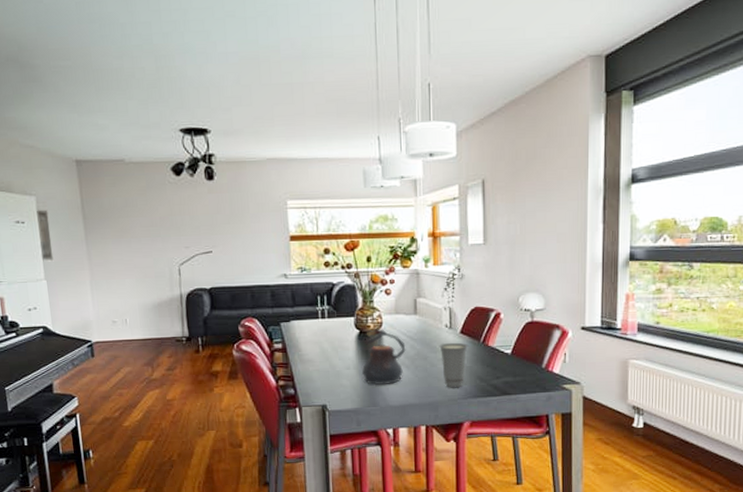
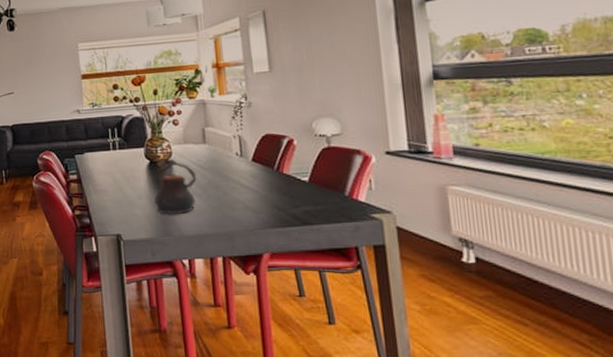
cup: present [438,342,469,388] -> none [229,170,262,218]

